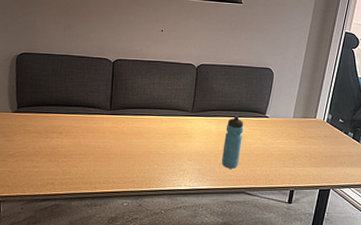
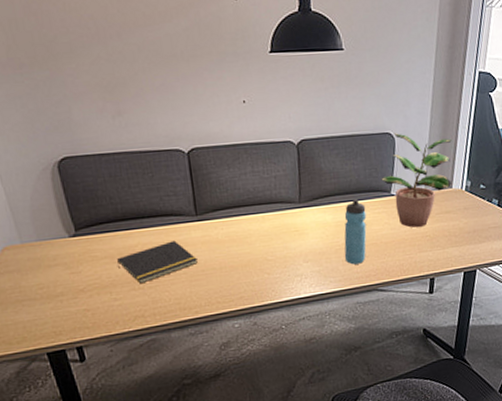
notepad: none [42,127,104,157] -> present [117,240,198,284]
potted plant: none [259,69,319,146] -> present [381,133,452,228]

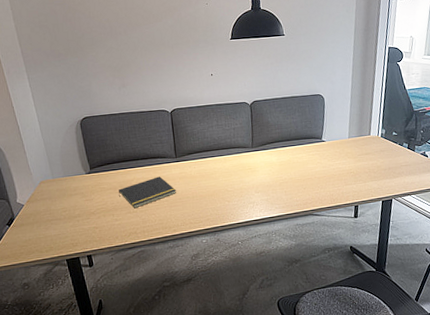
water bottle: present [344,200,367,265] -> none [286,145,304,195]
potted plant: present [381,133,452,228] -> none [314,94,370,166]

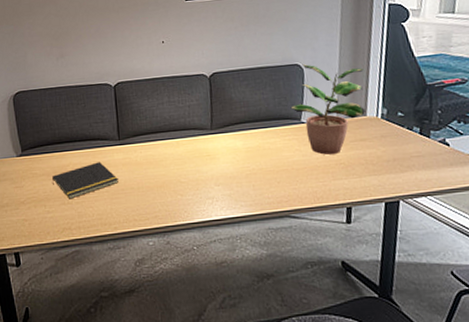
potted plant: none [314,94,370,166] -> present [290,64,366,155]

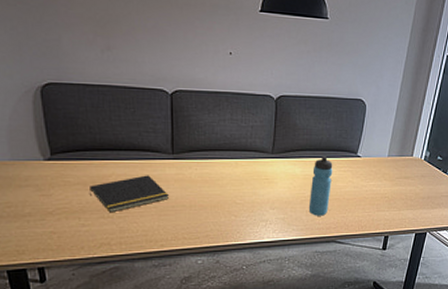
water bottle: none [254,127,277,190] -> present [308,157,333,216]
potted plant: present [290,64,366,155] -> none [349,100,417,188]

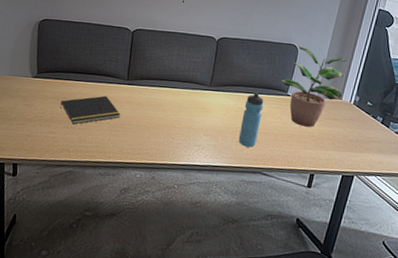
potted plant: none [349,100,417,188] -> present [281,46,347,127]

